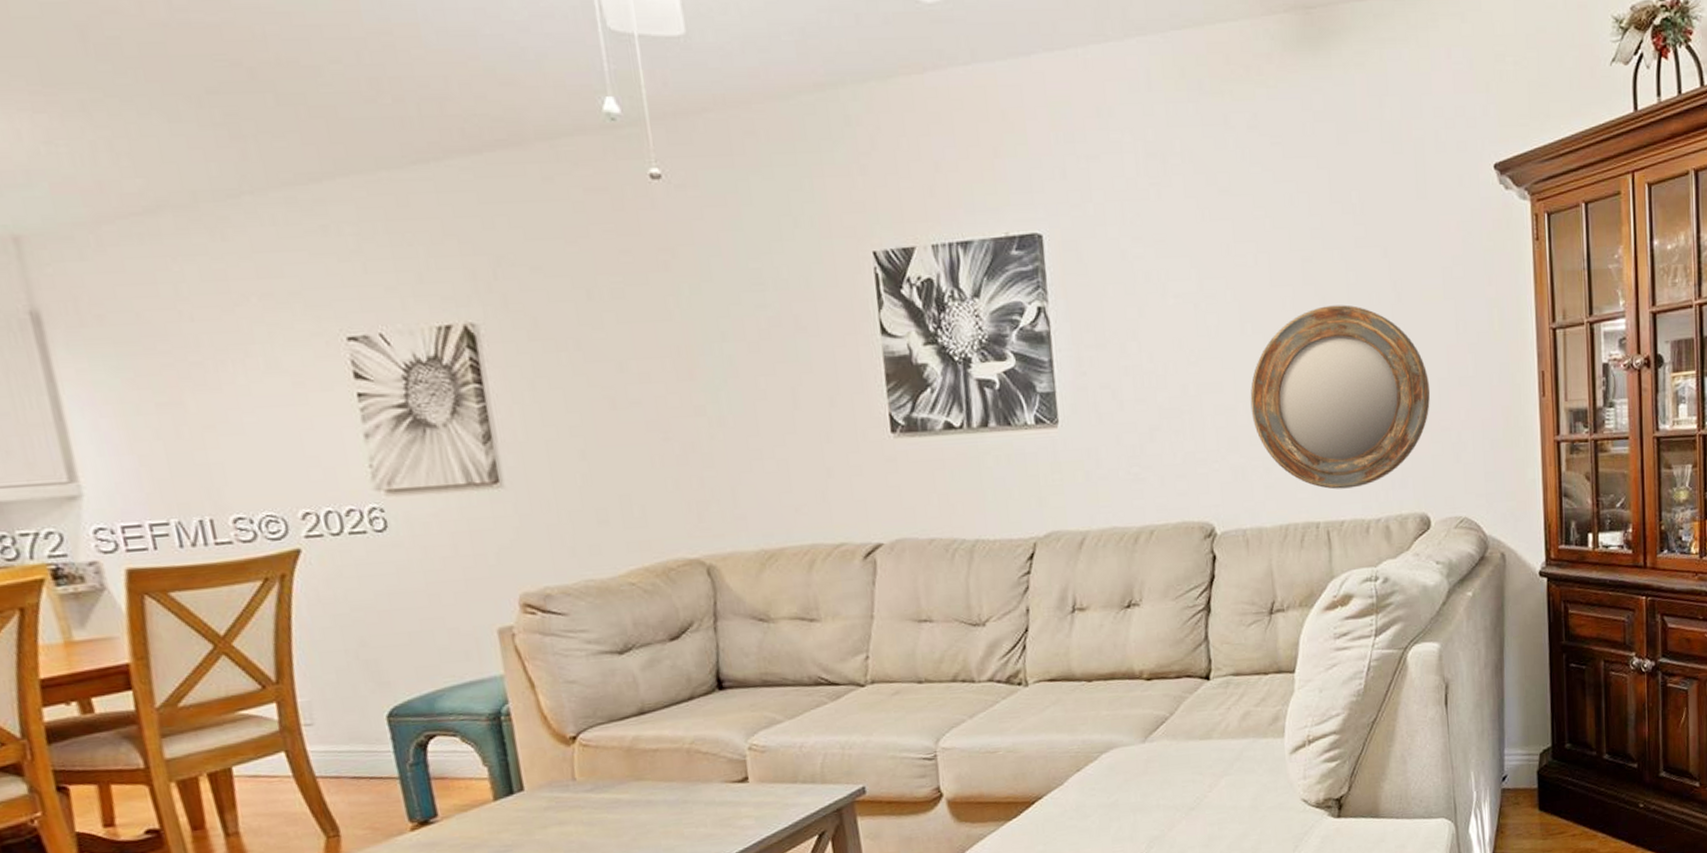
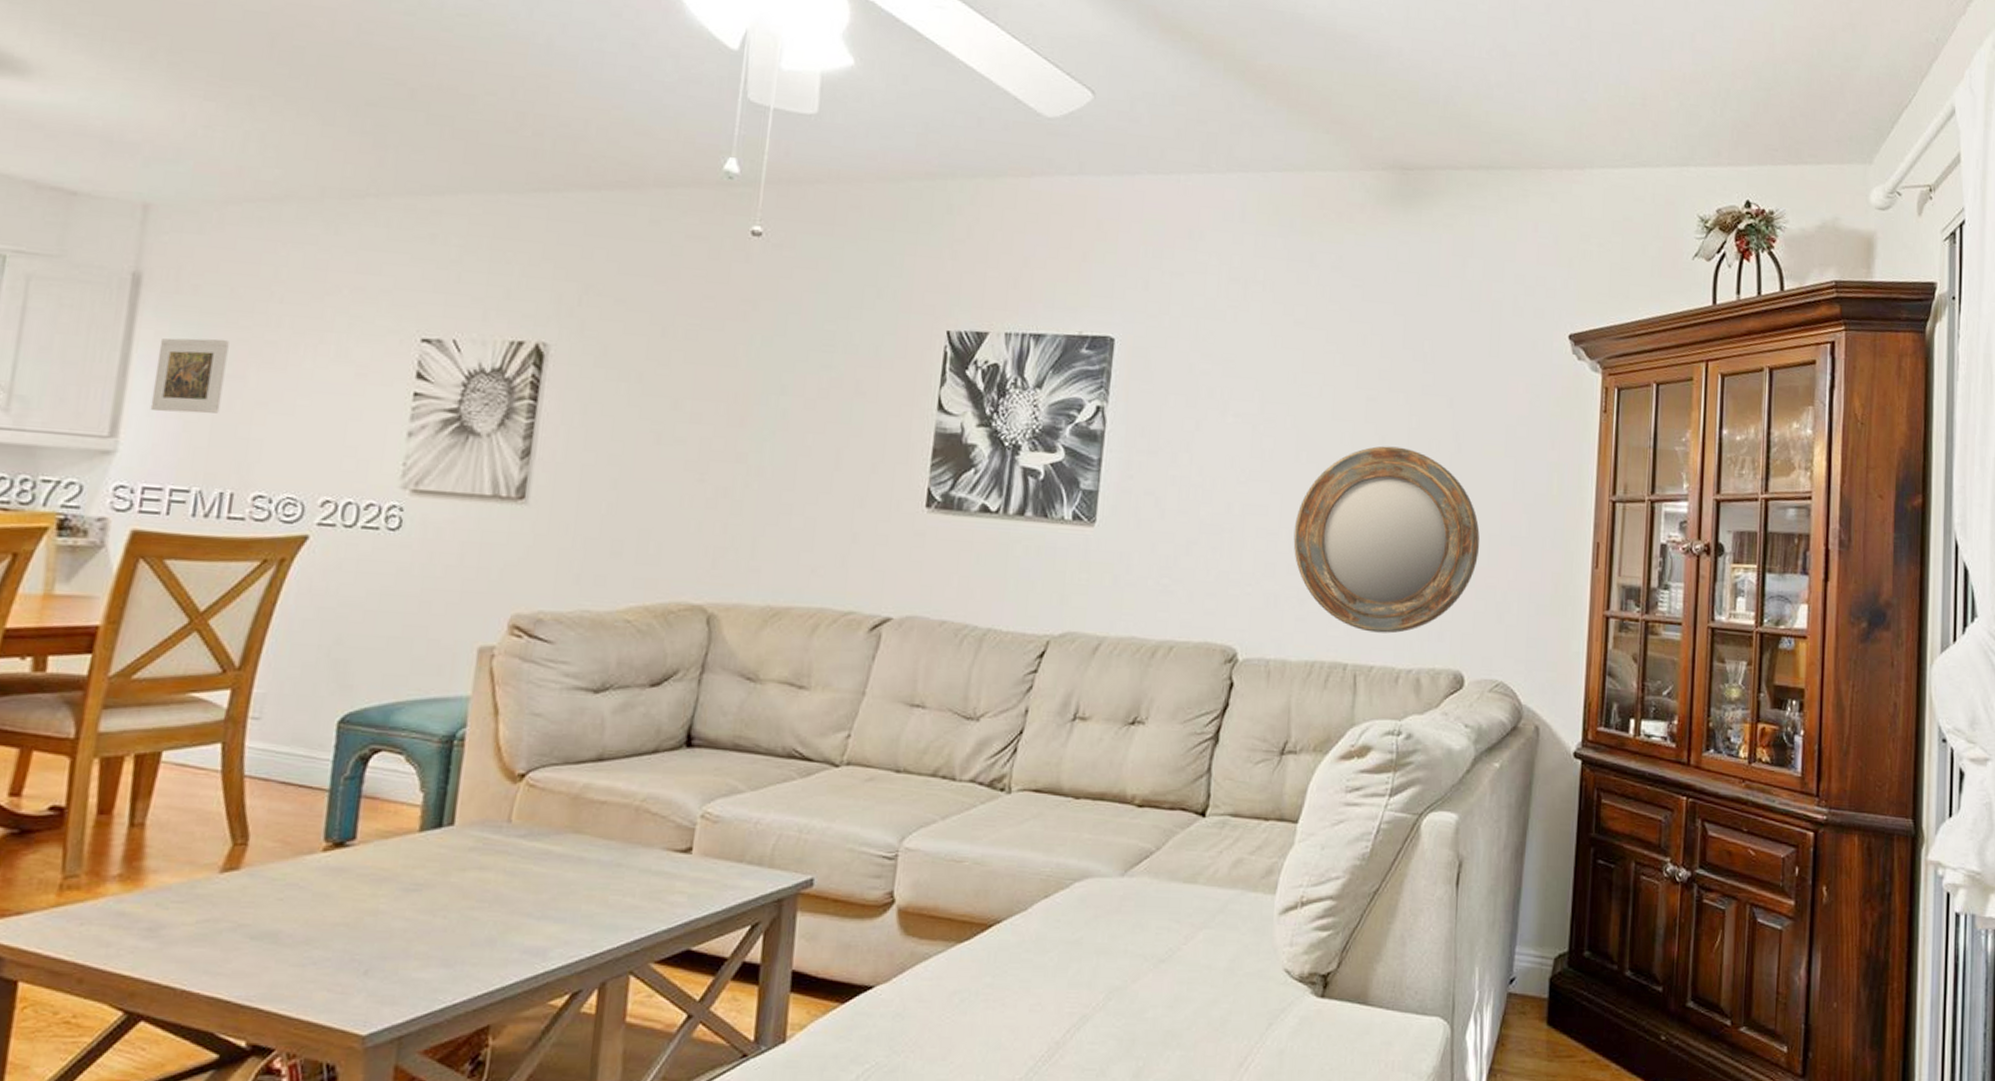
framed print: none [84,367,170,451] -> present [150,338,229,414]

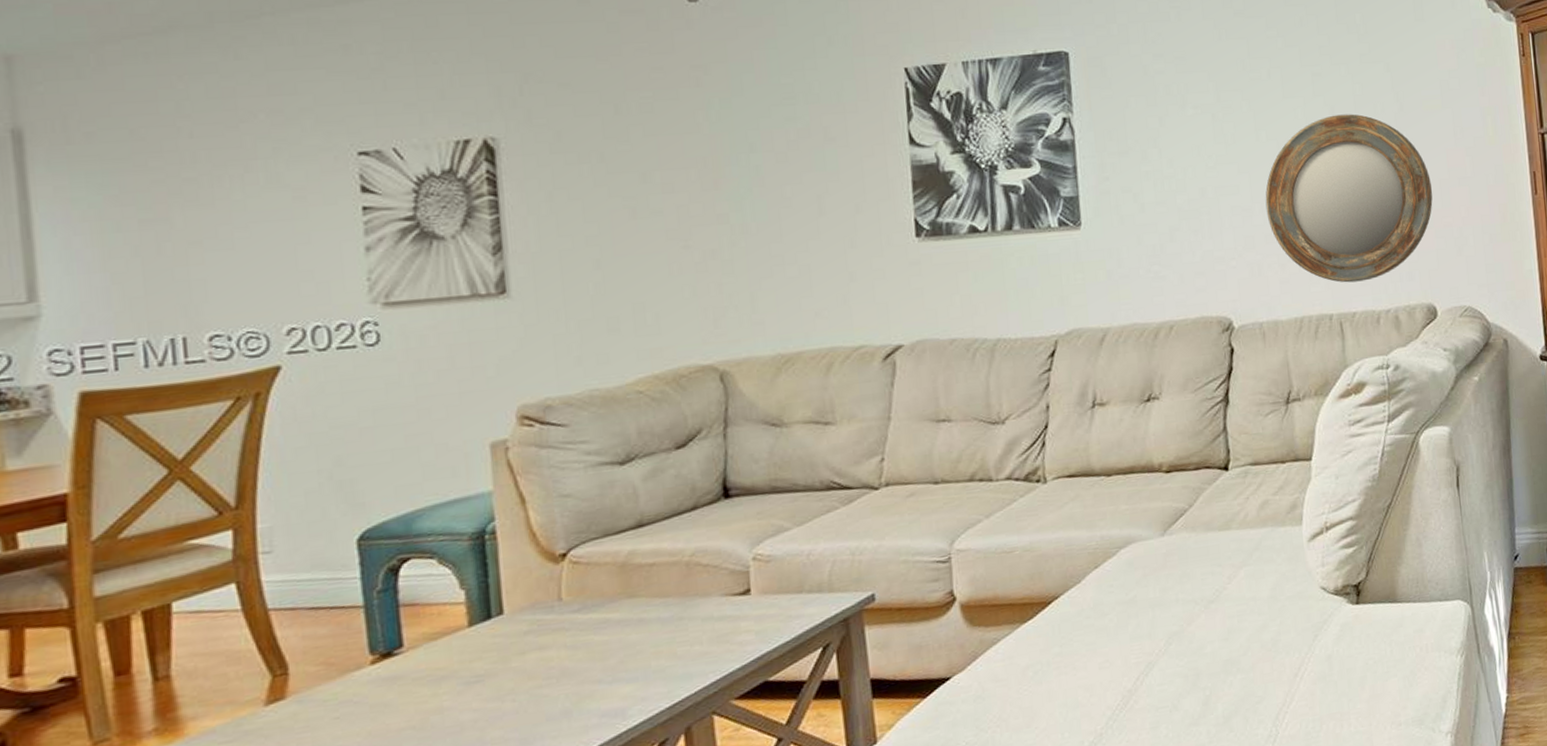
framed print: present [150,338,229,414] -> none [62,183,149,269]

